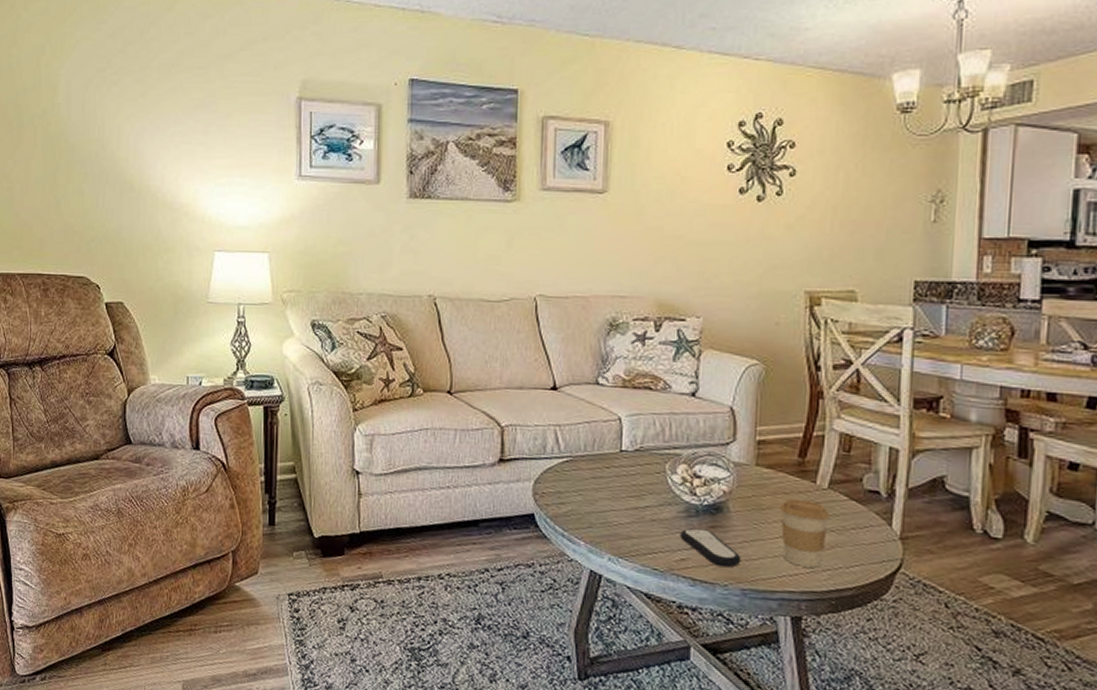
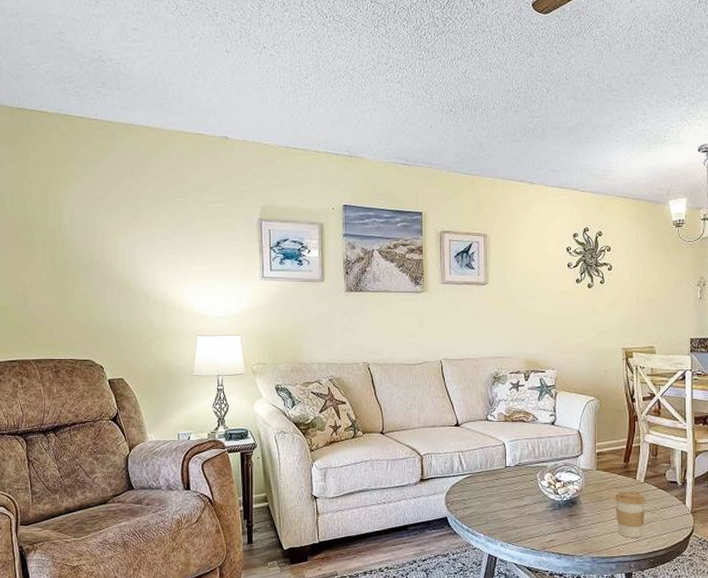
remote control: present [680,528,741,568] -> none [549,517,591,543]

